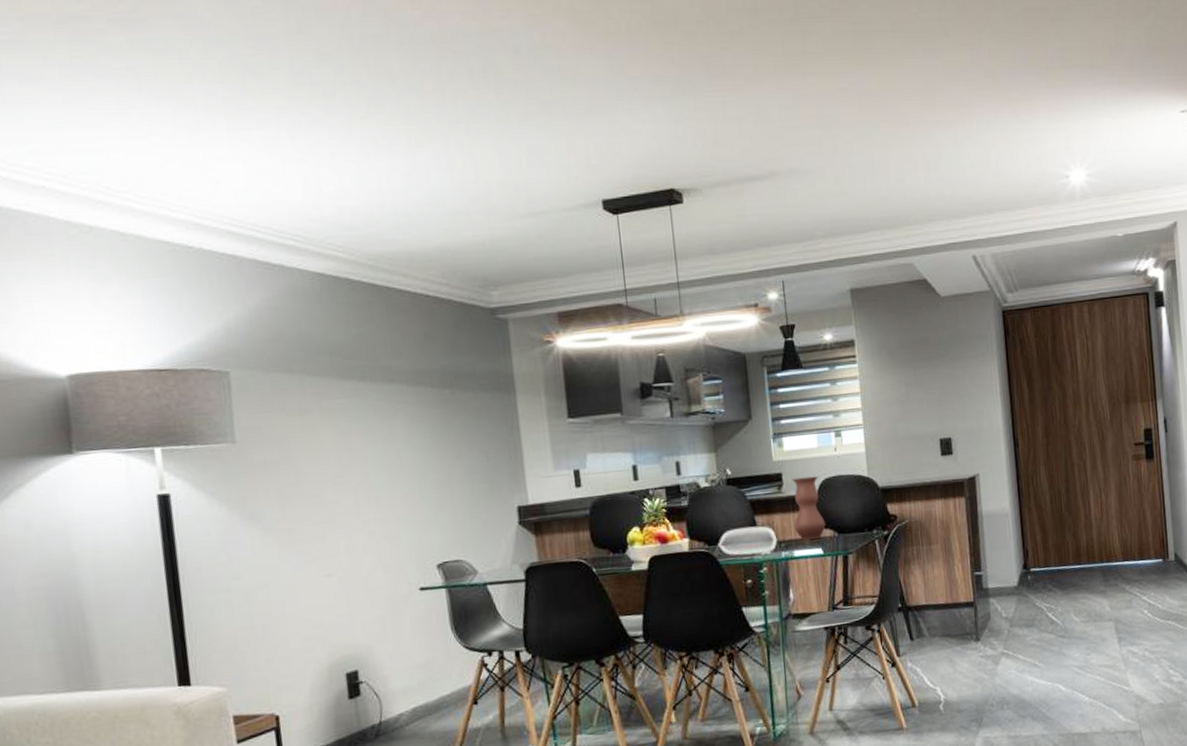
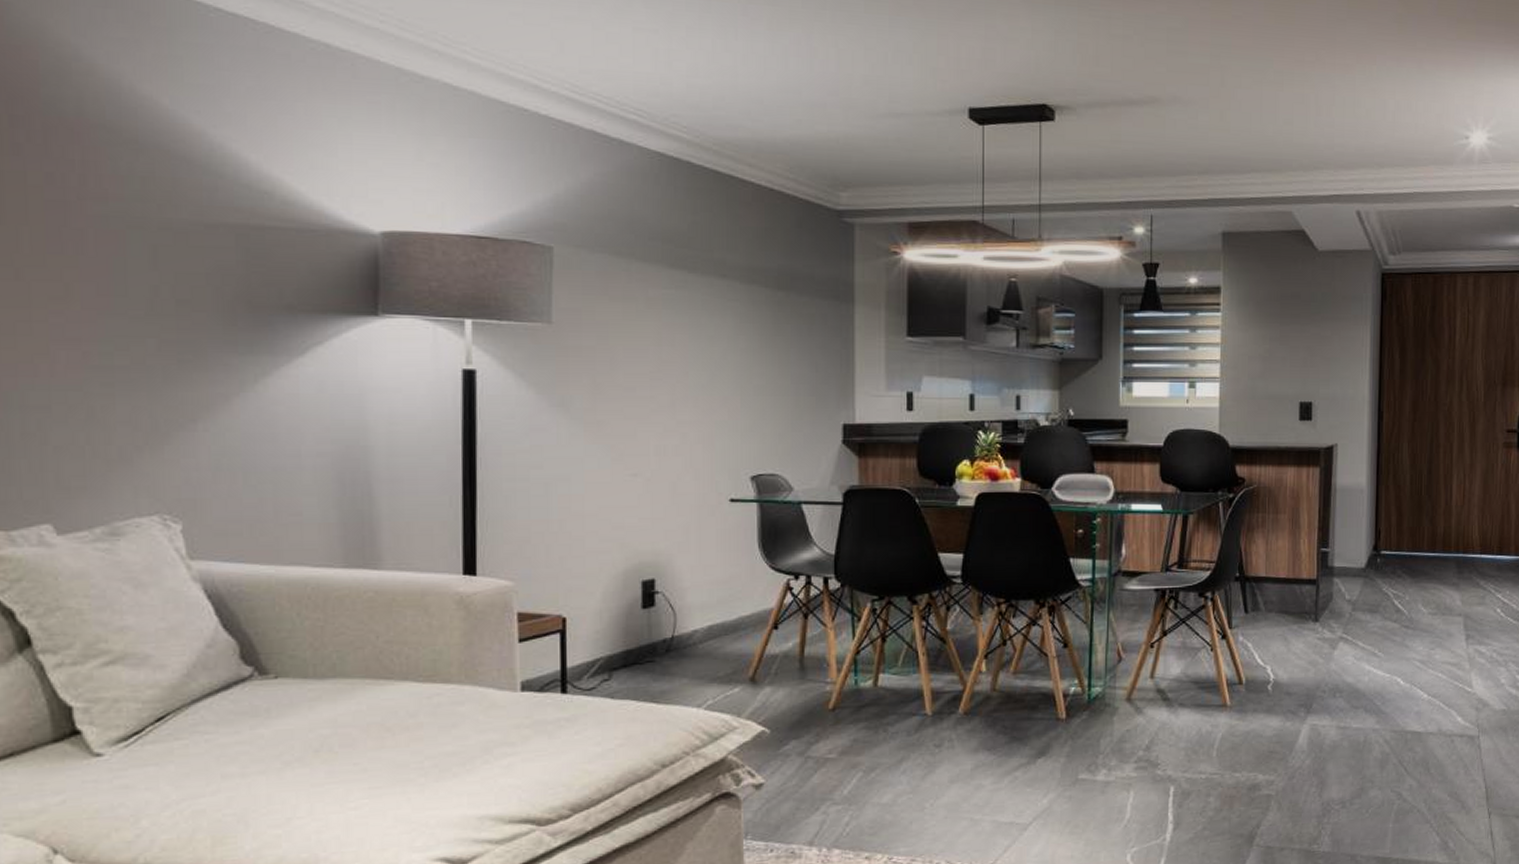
vase: present [792,476,826,540] -> none [1134,427,1168,493]

